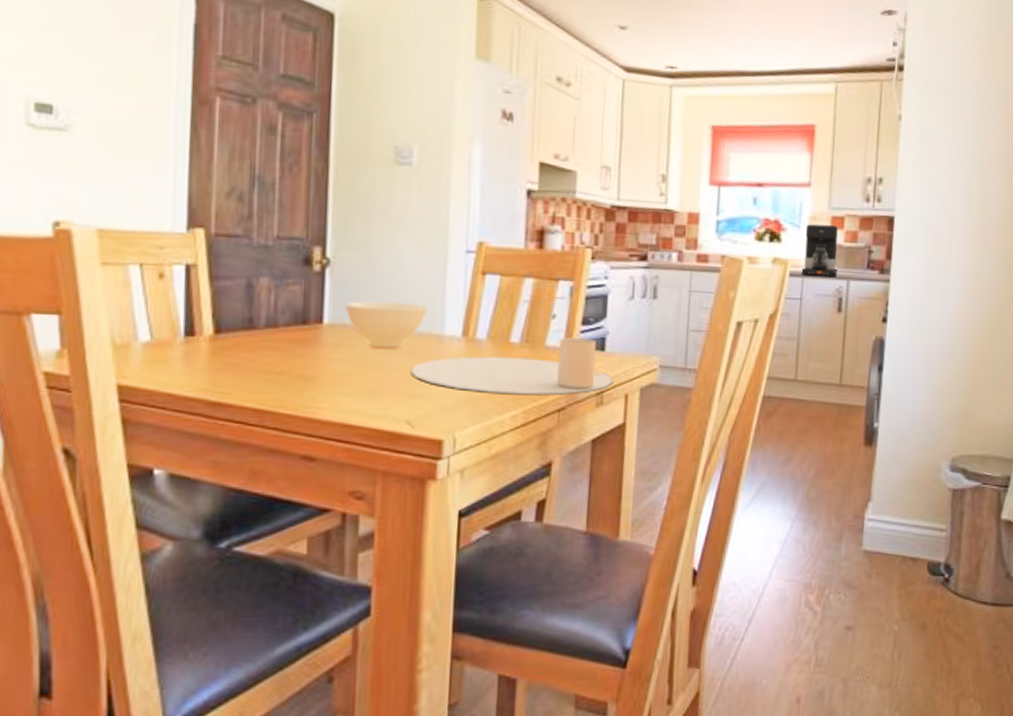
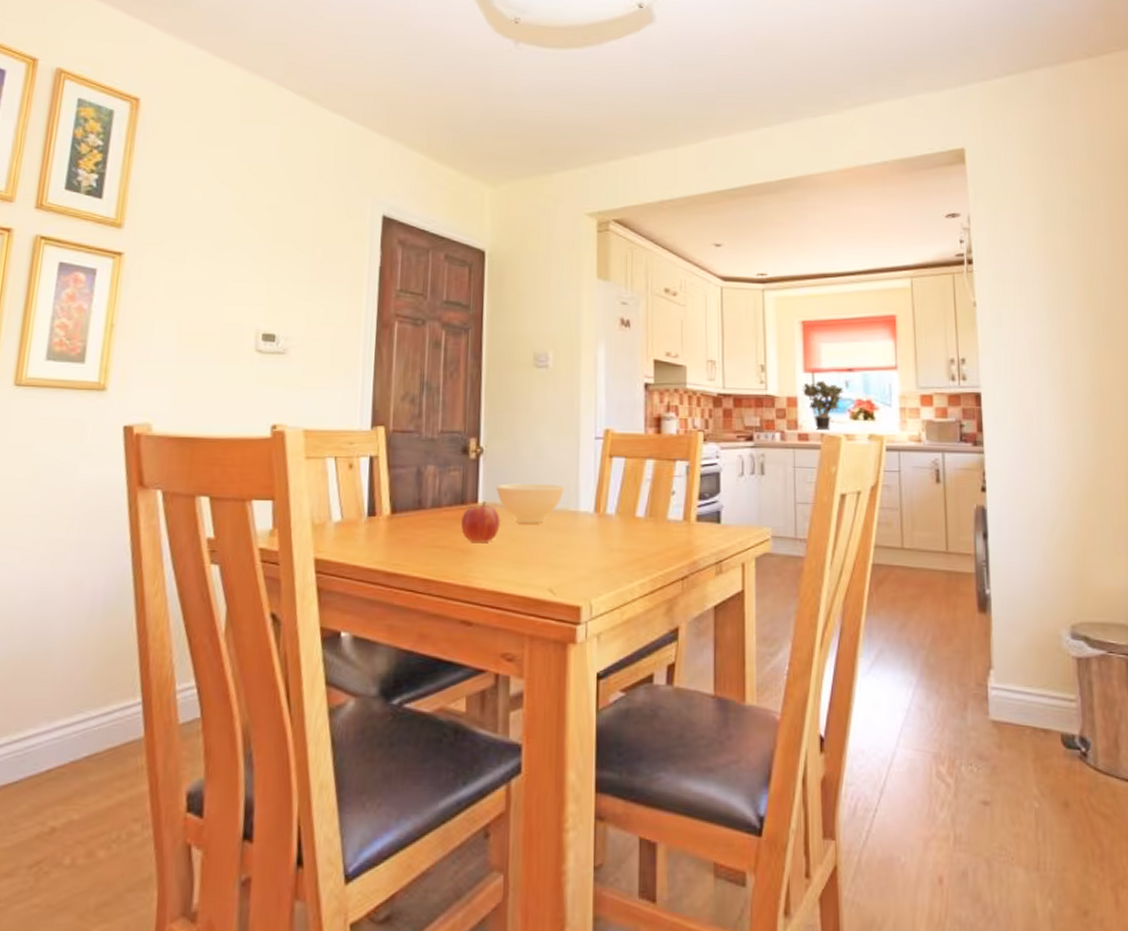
fruit: none [302,322,350,370] -> present [461,502,500,544]
placemat: present [410,356,613,396] -> none [551,530,730,565]
cup: present [557,337,596,389] -> none [679,511,713,559]
potted plant: none [705,195,750,251] -> present [802,380,843,430]
coffee maker: present [802,224,838,278] -> none [897,402,932,451]

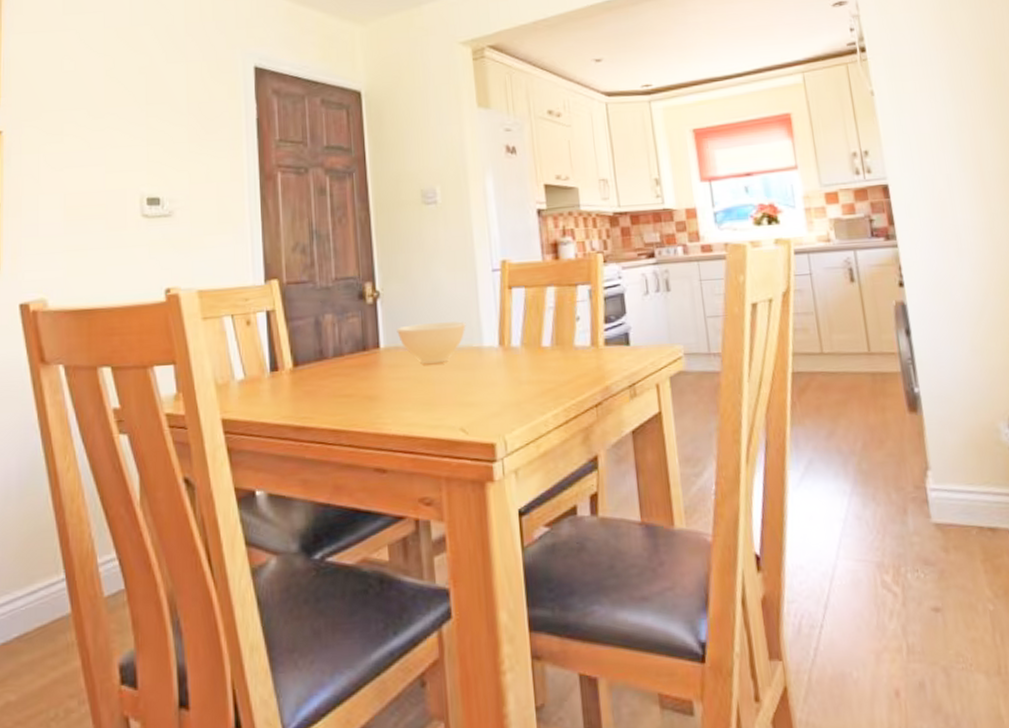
fruit: present [461,502,500,544] -> none [365,346,405,389]
potted plant: present [802,380,843,430] -> none [700,188,744,239]

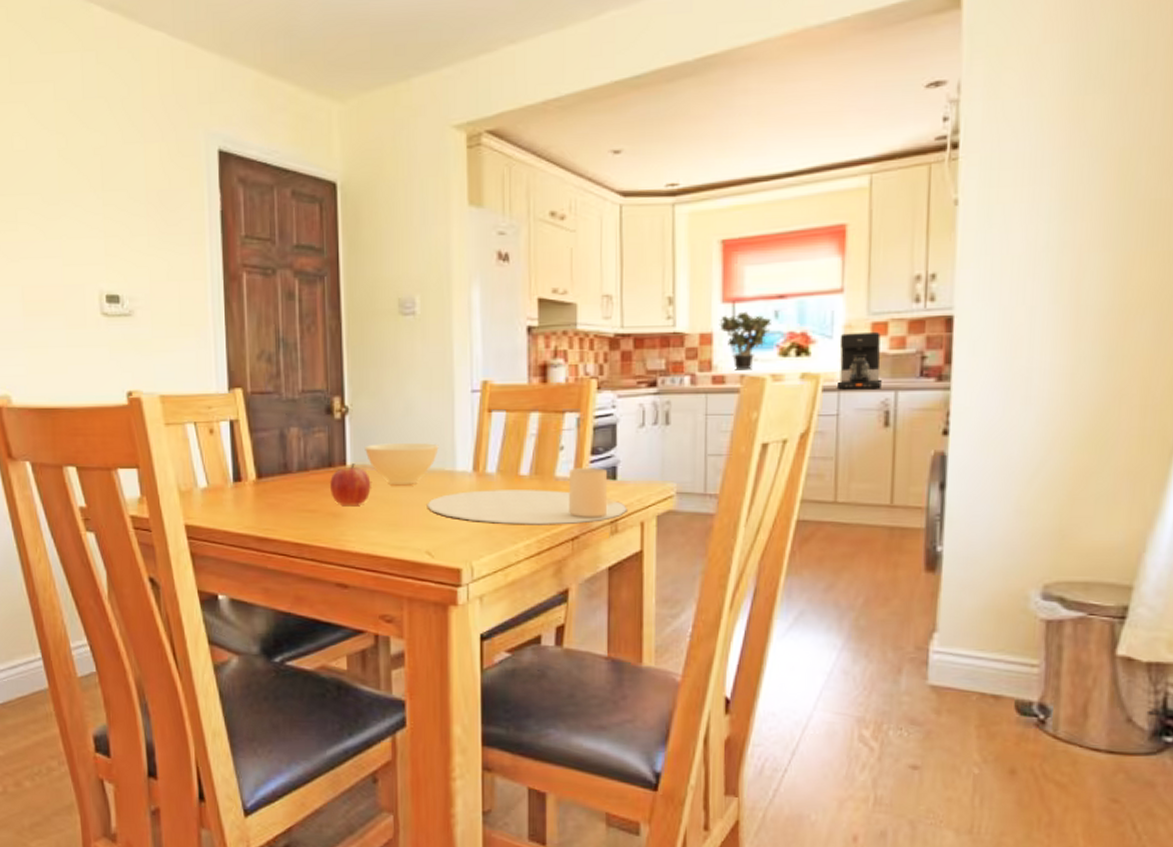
fruit: none [365,346,405,389] -> present [330,463,371,507]
placemat: none [458,359,643,397] -> present [427,490,627,525]
cup: none [587,335,626,384] -> present [569,468,608,518]
potted plant: none [700,188,744,239] -> present [719,311,771,370]
coffee maker: none [801,200,842,252] -> present [838,331,882,390]

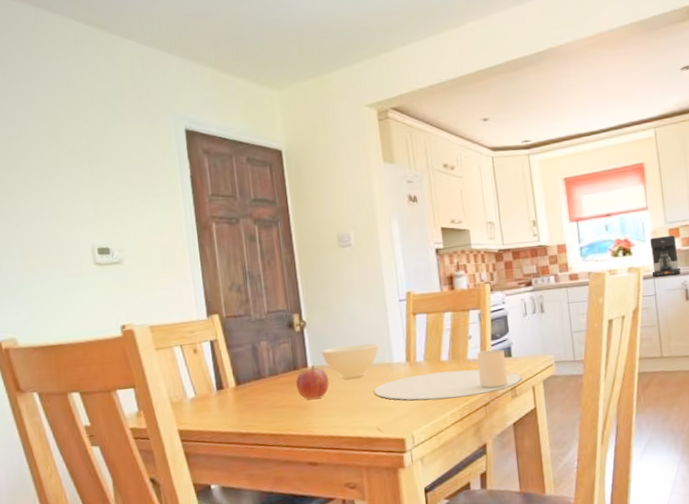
potted plant: present [719,311,771,370] -> none [569,227,604,269]

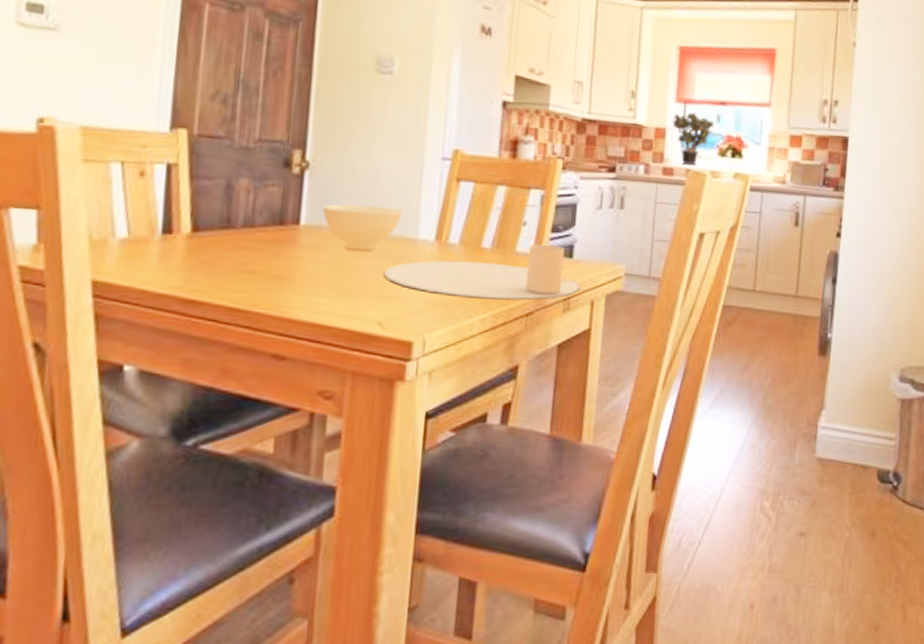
fruit: present [296,365,329,400] -> none [278,223,325,270]
potted plant: none [569,227,604,269] -> present [672,112,714,165]
coffee maker: present [649,235,681,277] -> none [762,142,796,193]

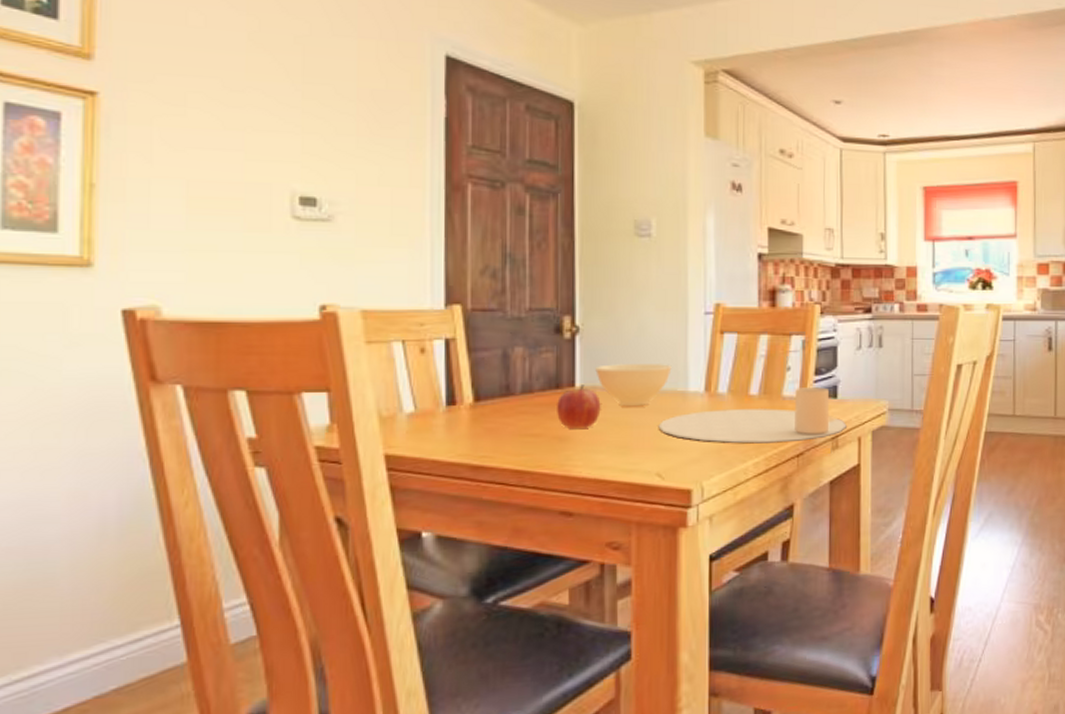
fruit: none [278,223,325,270] -> present [557,385,601,430]
potted plant: present [672,112,714,165] -> none [922,249,963,300]

